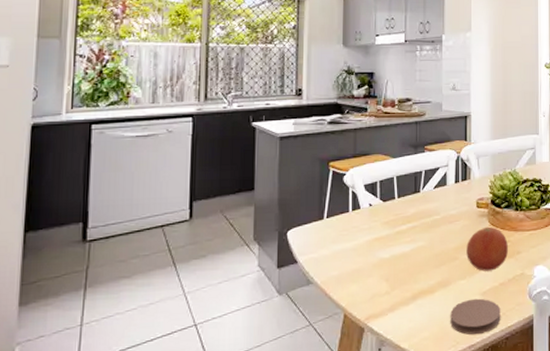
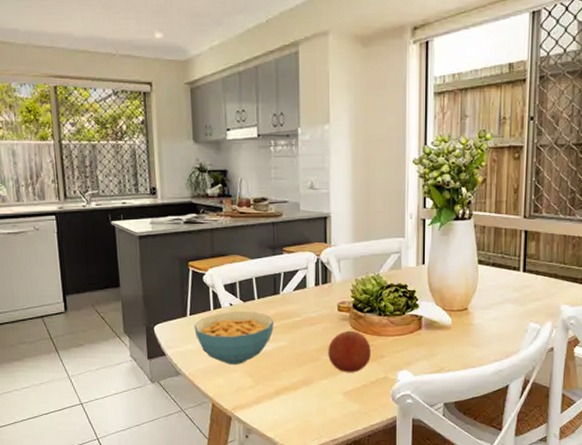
cereal bowl: none [330,211,413,269] -> present [194,310,274,364]
coaster: present [450,298,501,335] -> none [313,397,363,431]

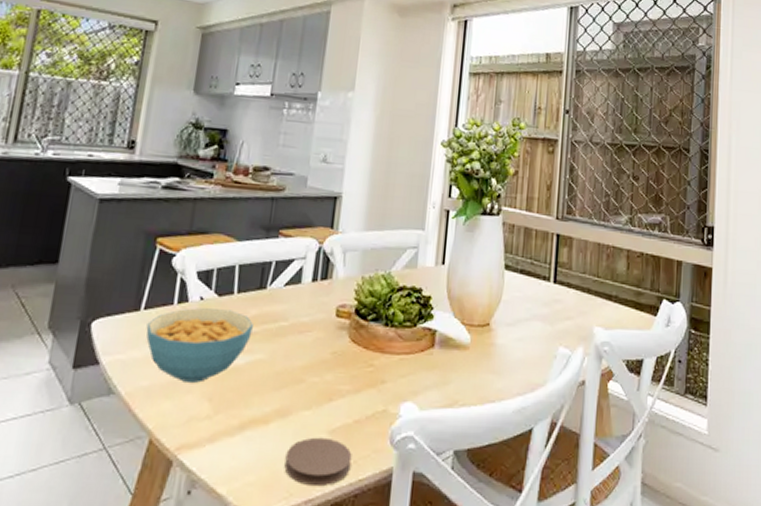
coaster: none [313,397,363,431] -> present [284,437,352,487]
fruit: present [328,330,371,373] -> none [315,343,371,403]

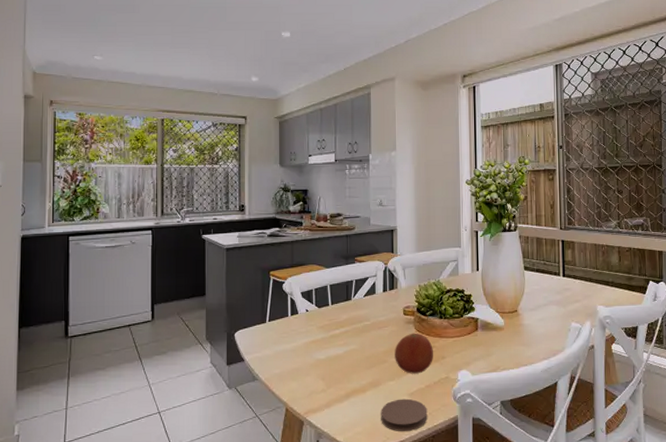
cereal bowl: present [146,307,253,383] -> none [272,316,346,368]
fruit: none [315,343,371,403] -> present [395,333,433,374]

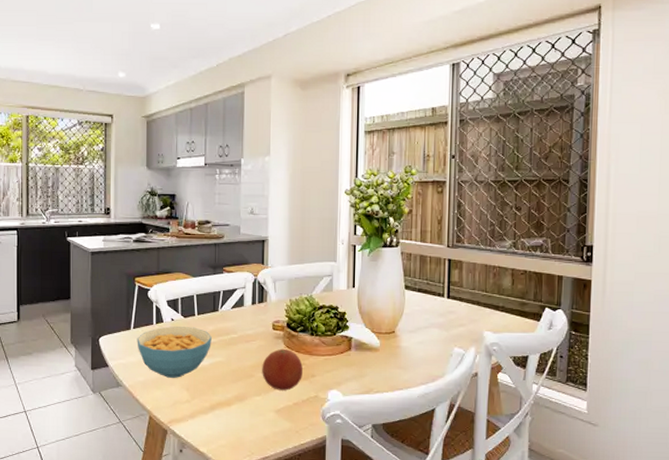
cereal bowl: none [272,316,346,368] -> present [137,325,212,378]
coaster: present [381,398,427,432] -> none [246,414,294,448]

